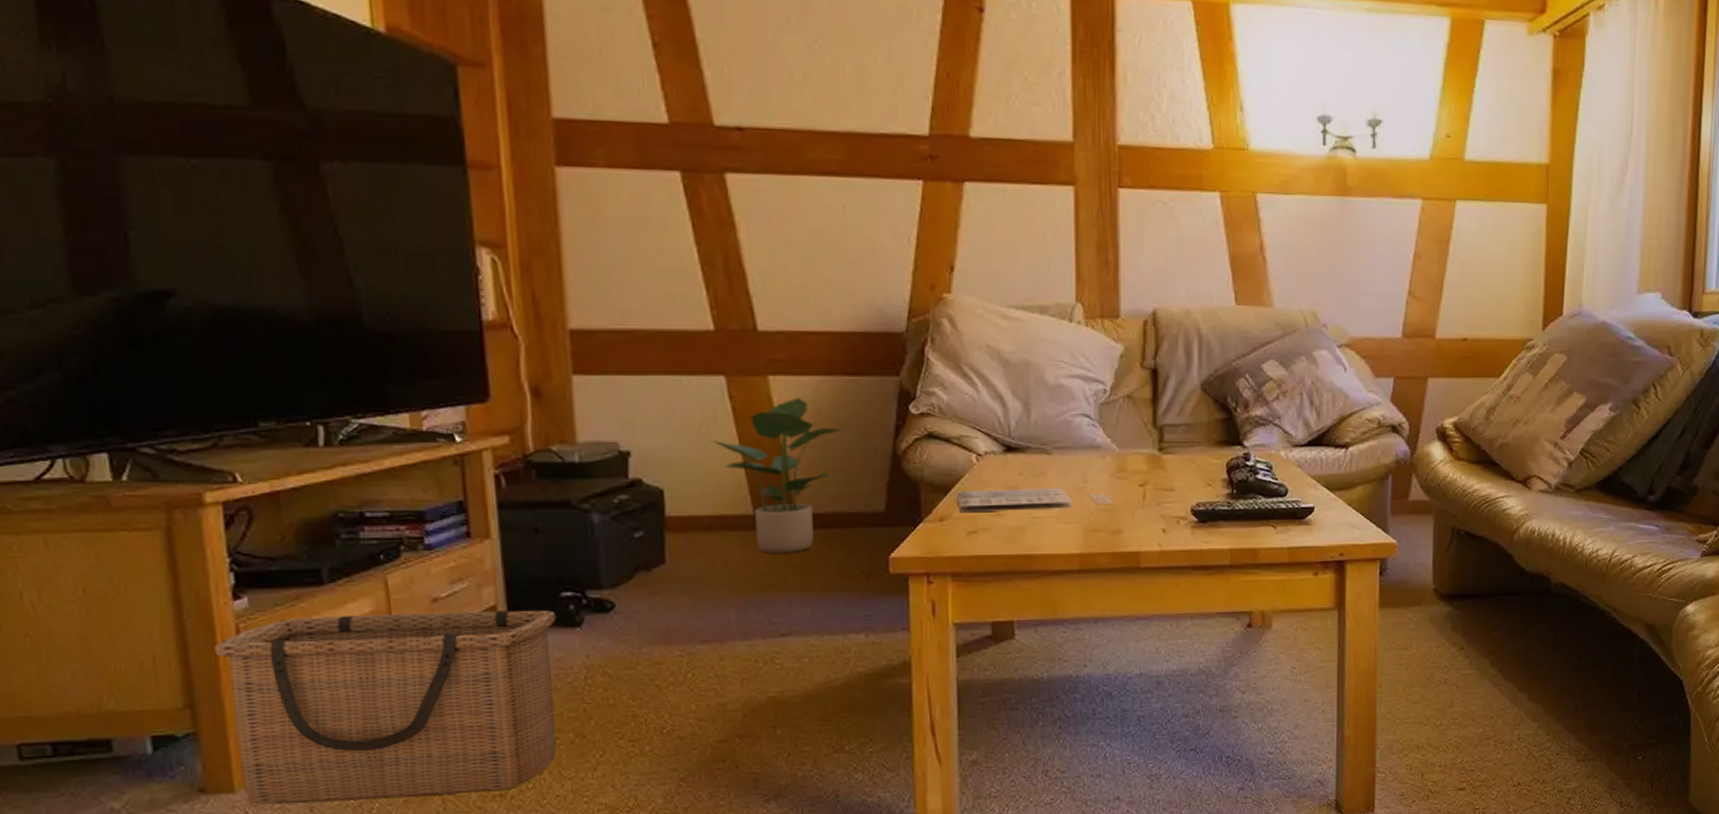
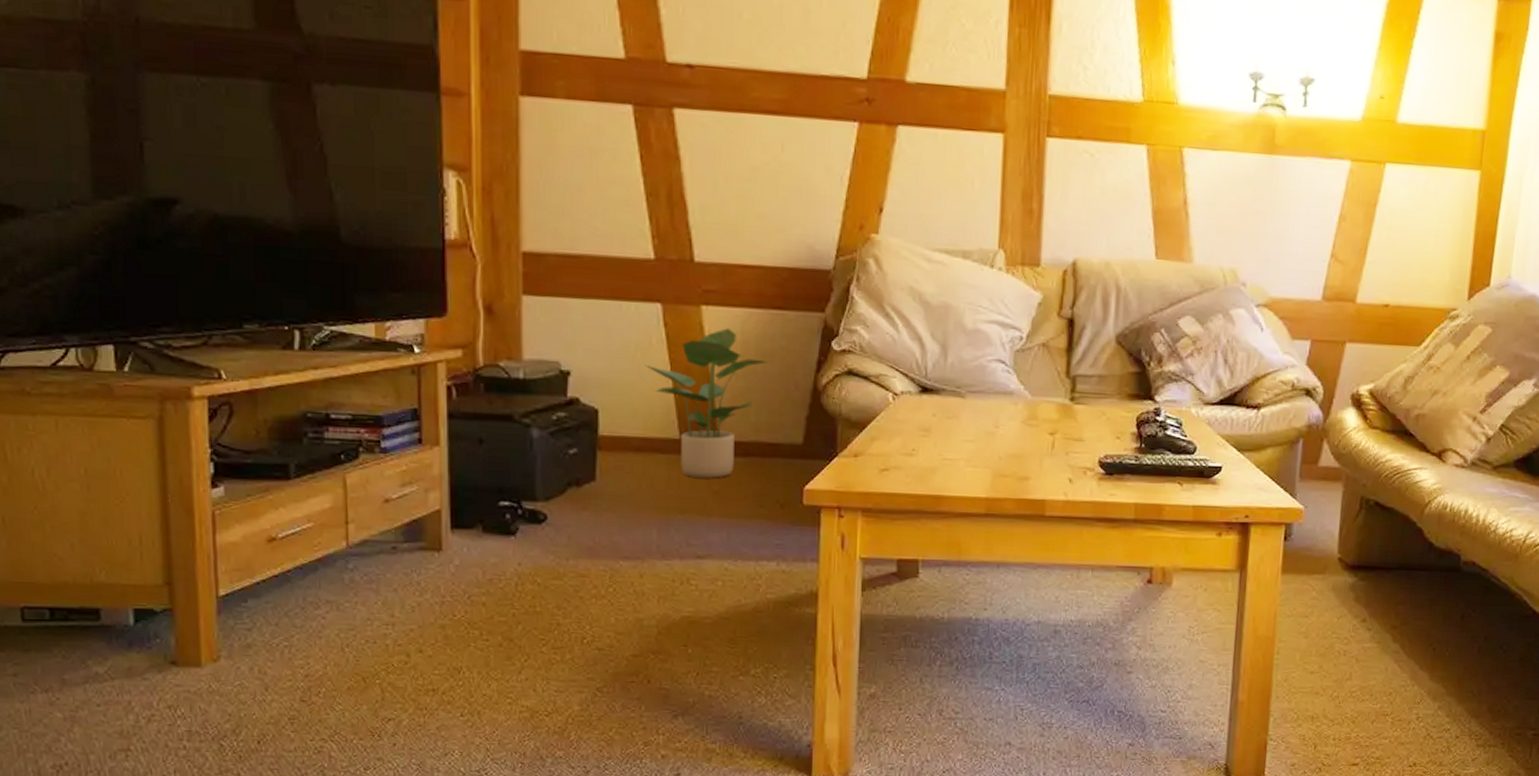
basket: present [214,610,556,805] -> none [193,508,494,686]
magazine: present [956,488,1113,513] -> none [871,428,1023,453]

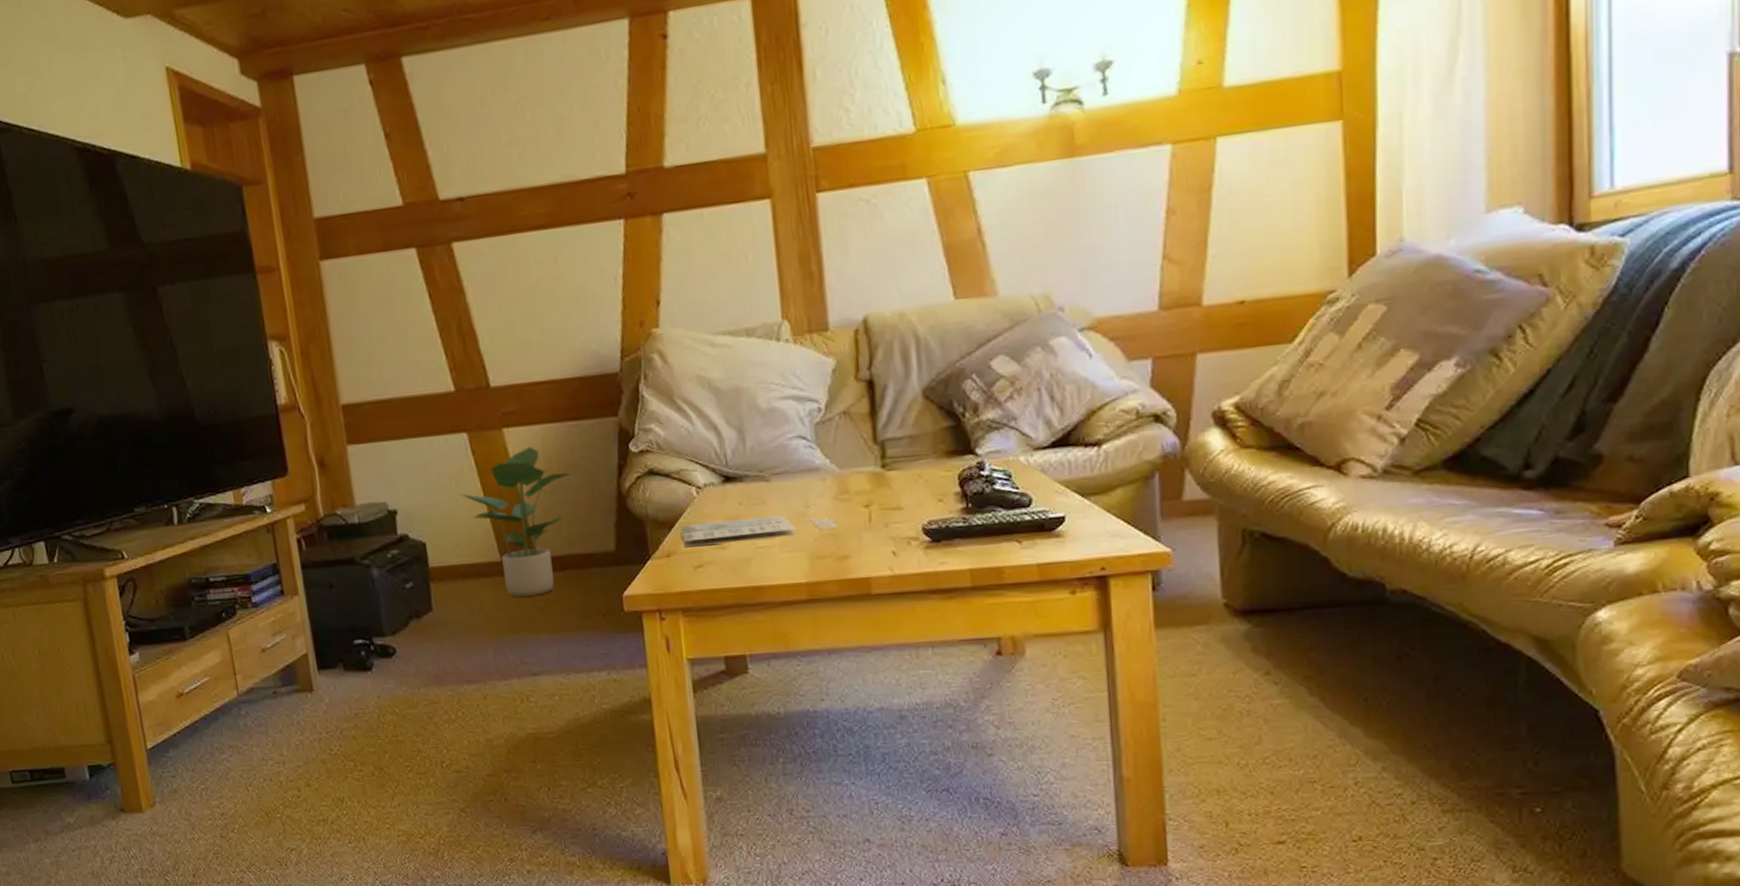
magazine: none [871,428,1023,453] -> present [680,515,838,548]

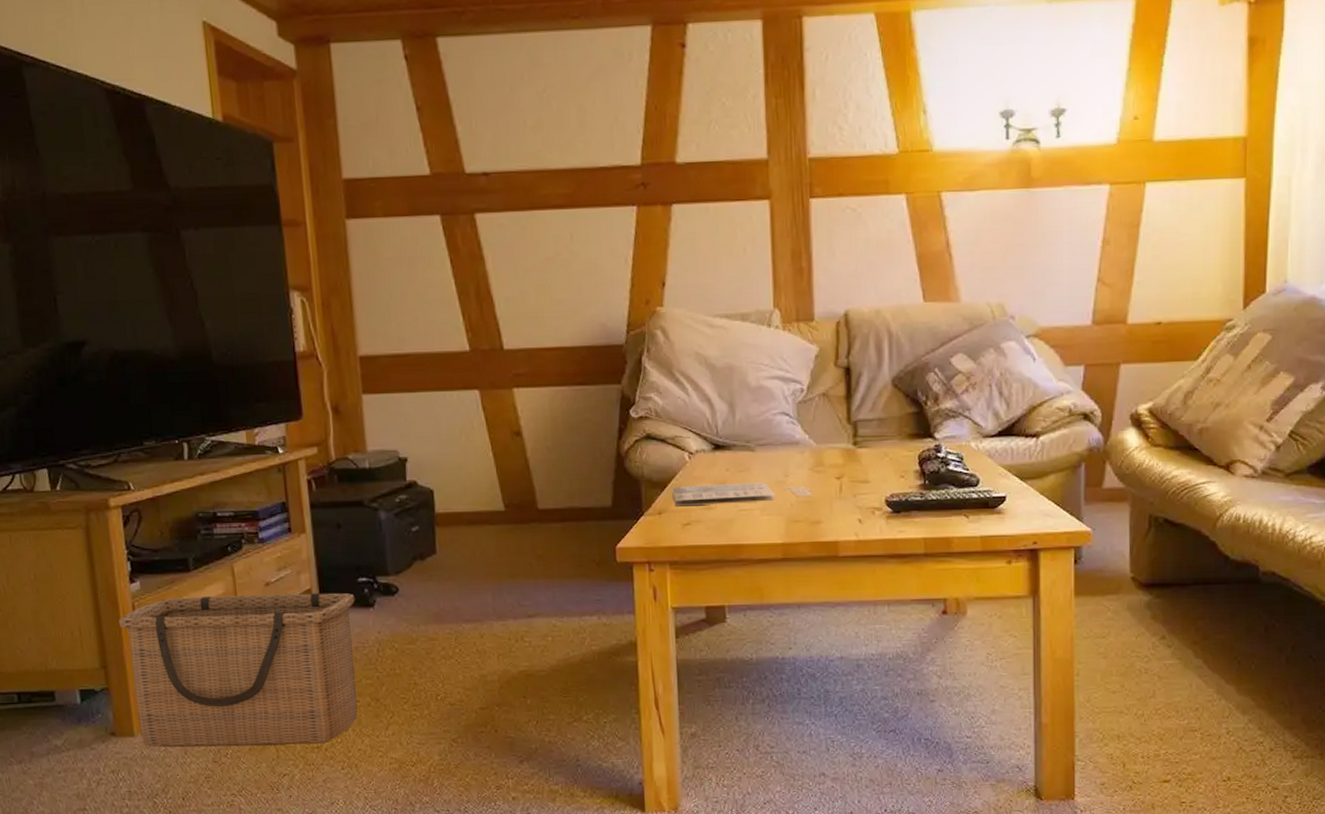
basket: none [121,657,362,823] -> present [119,593,358,747]
potted plant: present [460,447,572,597] -> none [469,407,575,544]

